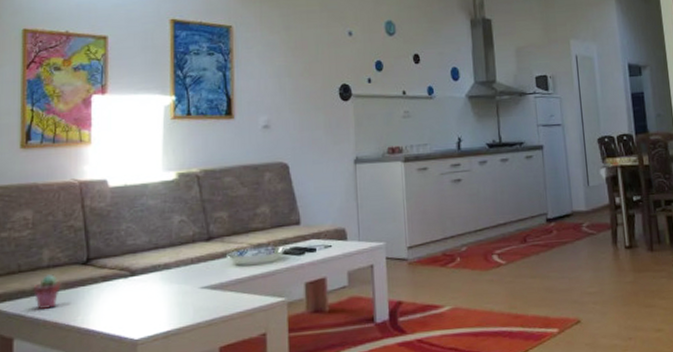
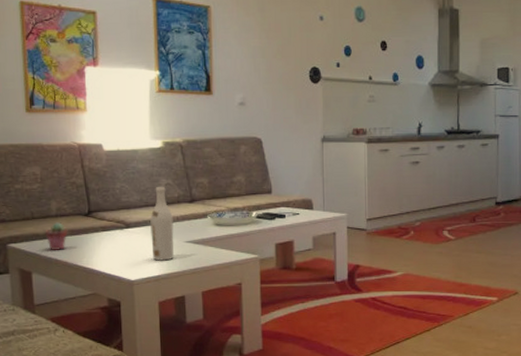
wine bottle: none [160,223,188,314] -> present [150,186,174,261]

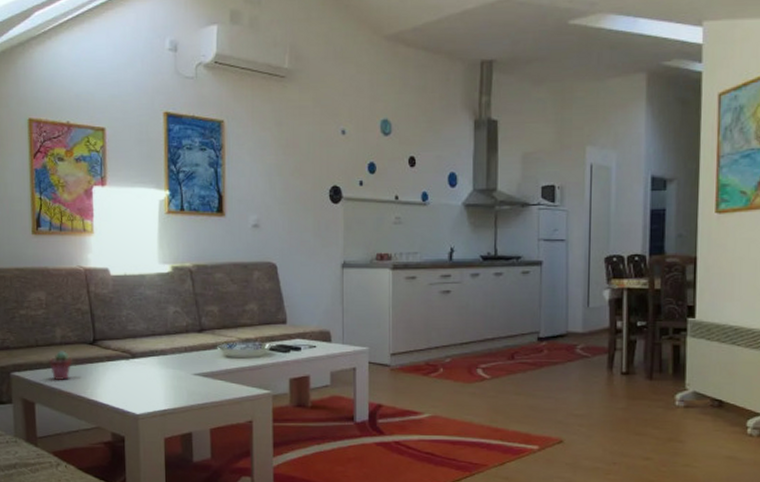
wine bottle: present [150,186,174,261] -> none [157,314,182,394]

